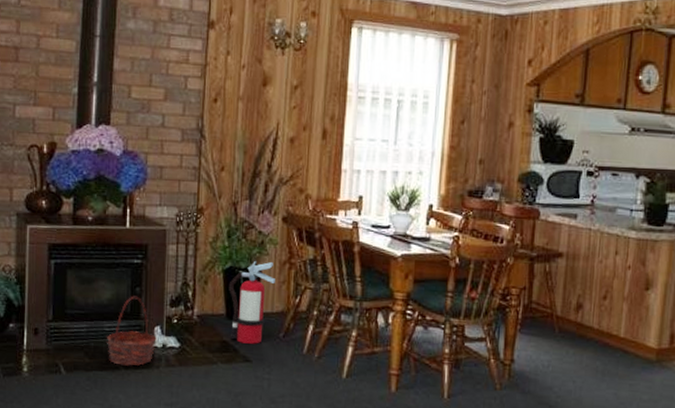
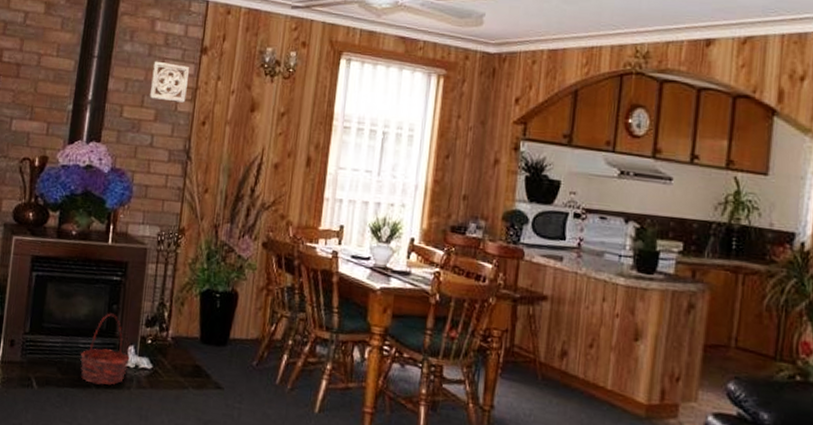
wall ornament: none [157,37,198,80] -> present [149,61,190,103]
fire extinguisher: present [228,261,275,344] -> none [202,285,252,371]

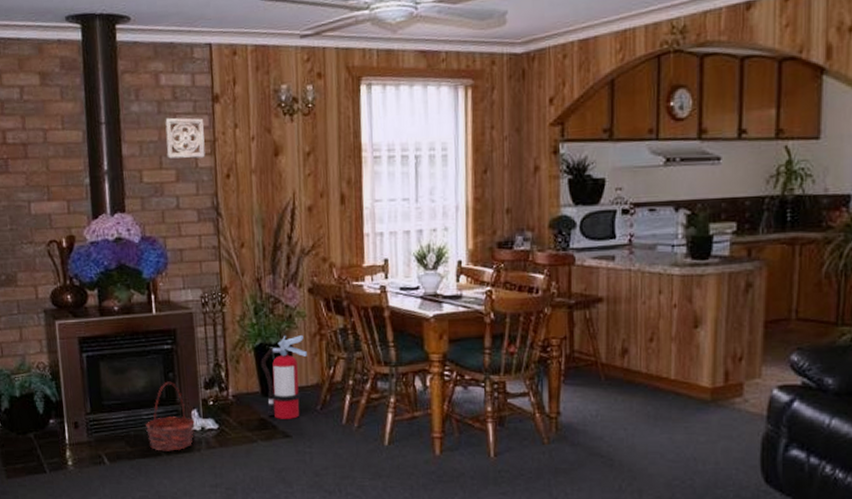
fire extinguisher: none [202,285,252,371] -> present [261,335,307,419]

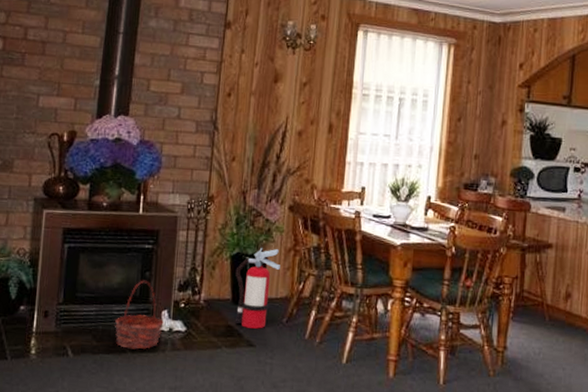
wall ornament: present [165,117,206,159] -> none [175,36,215,76]

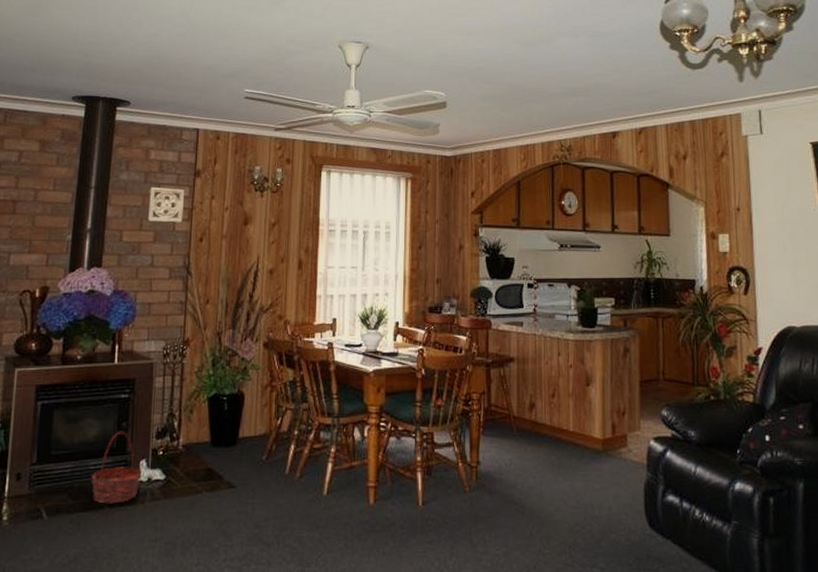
wall ornament: none [175,36,215,76] -> present [147,186,185,223]
fire extinguisher: present [234,248,280,329] -> none [213,387,258,469]

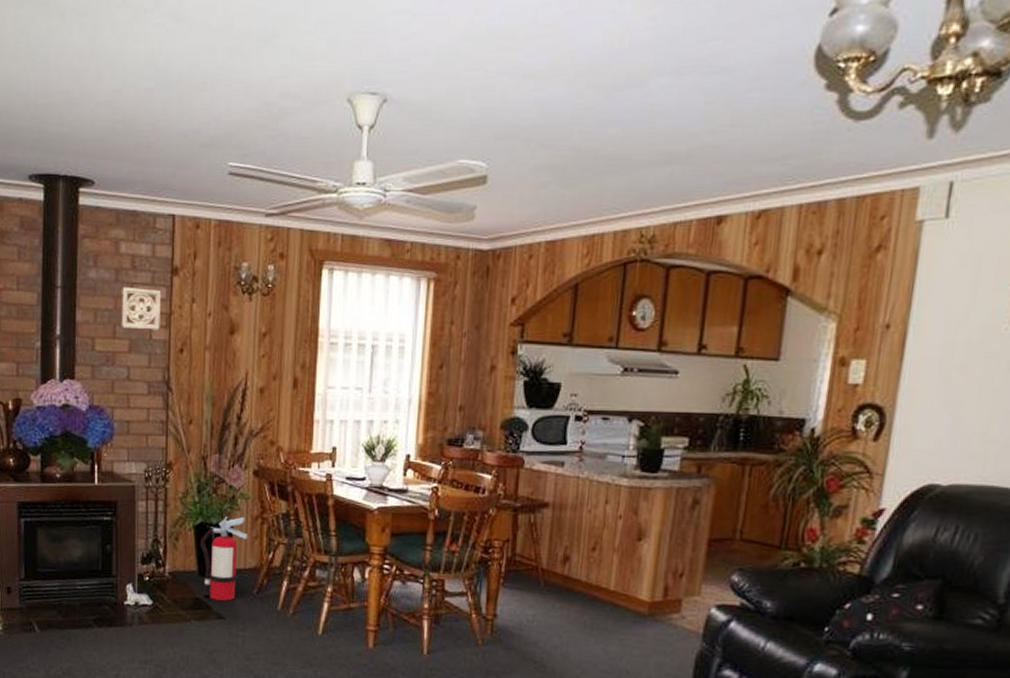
basket: present [91,431,142,504] -> none [78,553,129,624]
fire extinguisher: none [213,387,258,469] -> present [200,517,247,601]

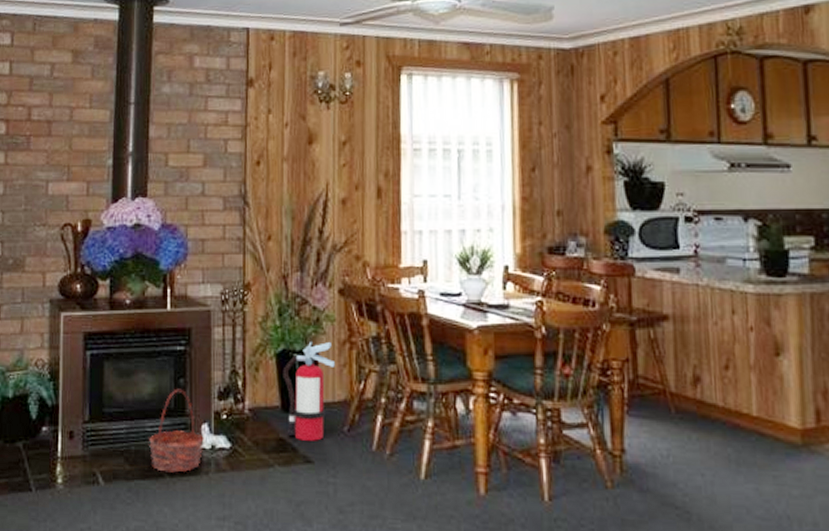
basket: none [78,553,129,624] -> present [148,388,204,473]
wall ornament: present [121,286,162,330] -> none [195,100,237,143]

